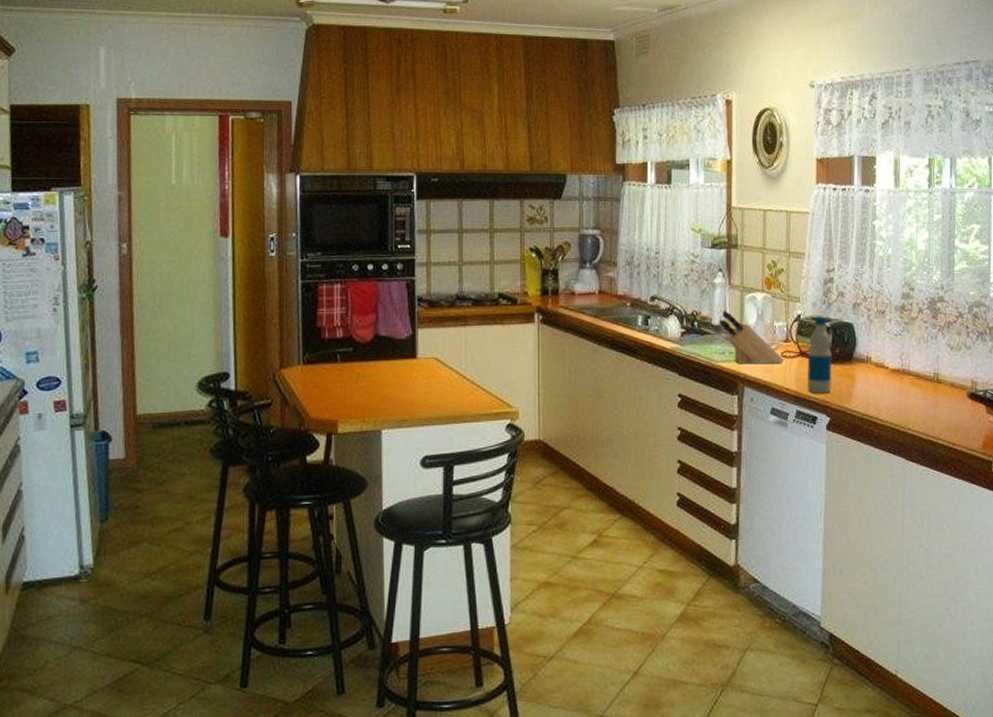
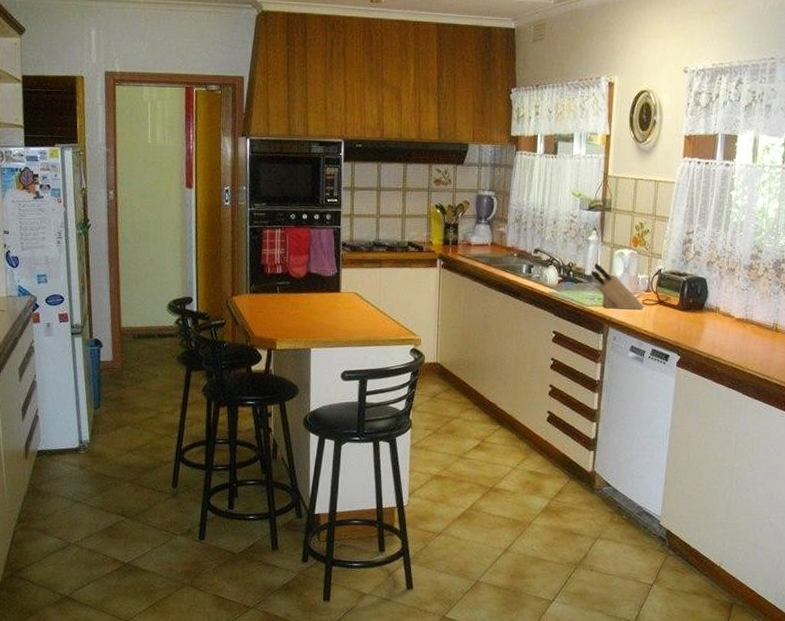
bottle: present [807,316,832,393] -> none [662,271,686,336]

